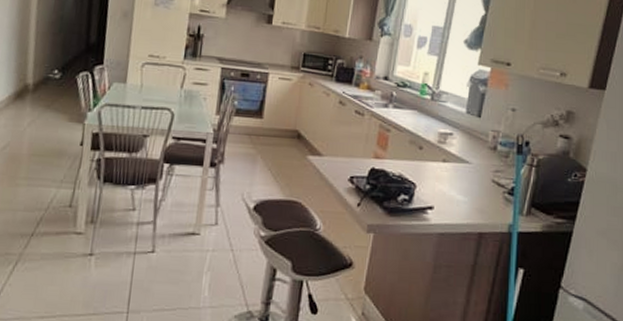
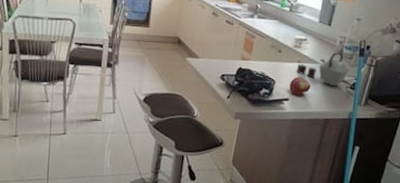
fruit: none [434,179,460,203] -> present [289,76,311,96]
kettle: none [441,148,506,191] -> present [296,51,349,86]

